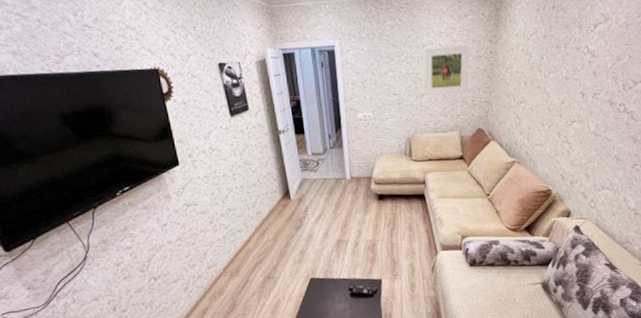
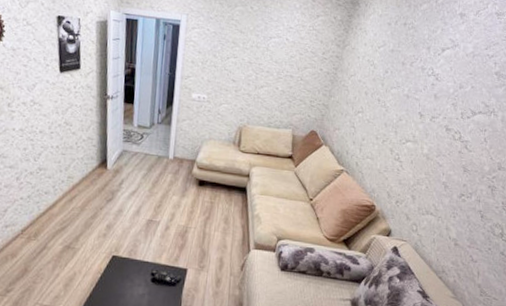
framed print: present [424,45,469,96] -> none [264,41,316,93]

